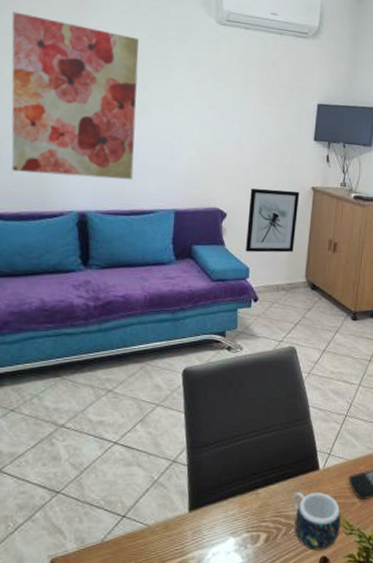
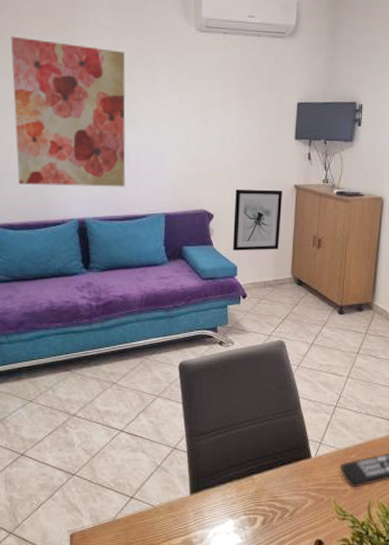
mug: present [292,492,341,551] -> none [286,479,334,534]

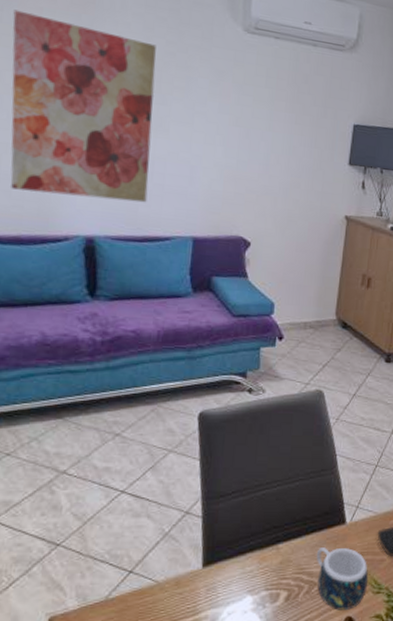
wall art: present [233,189,283,251] -> none [271,216,332,288]
mug: none [286,479,334,534] -> present [316,547,369,610]

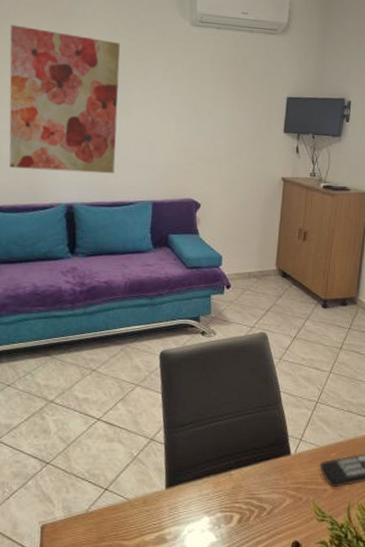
mug: present [316,547,369,610] -> none [264,476,313,535]

